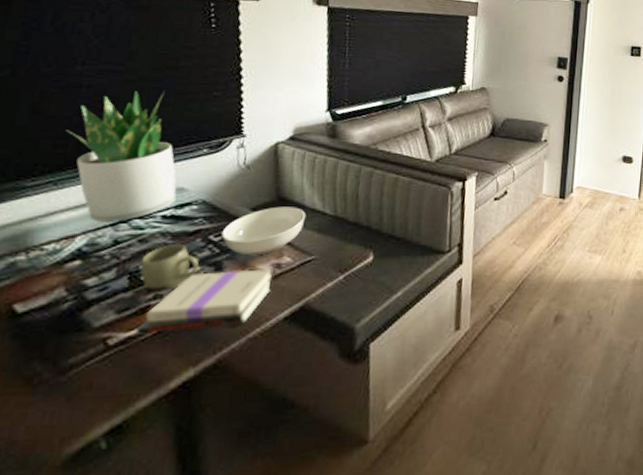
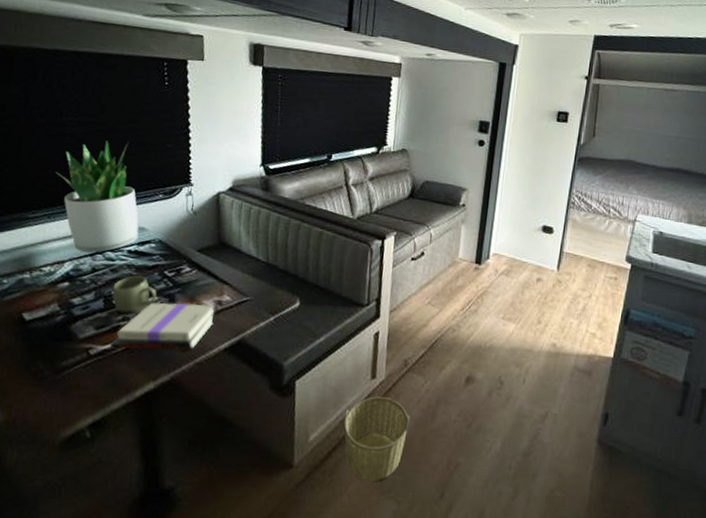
bowl: present [221,206,306,256] -> none [174,250,243,293]
basket: none [425,349,499,445] -> present [343,396,411,482]

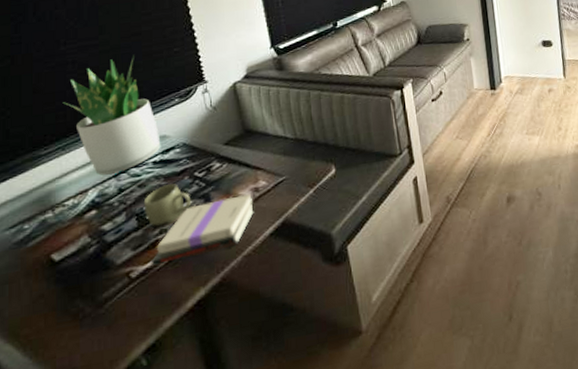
basket: present [343,396,411,482] -> none [401,237,465,327]

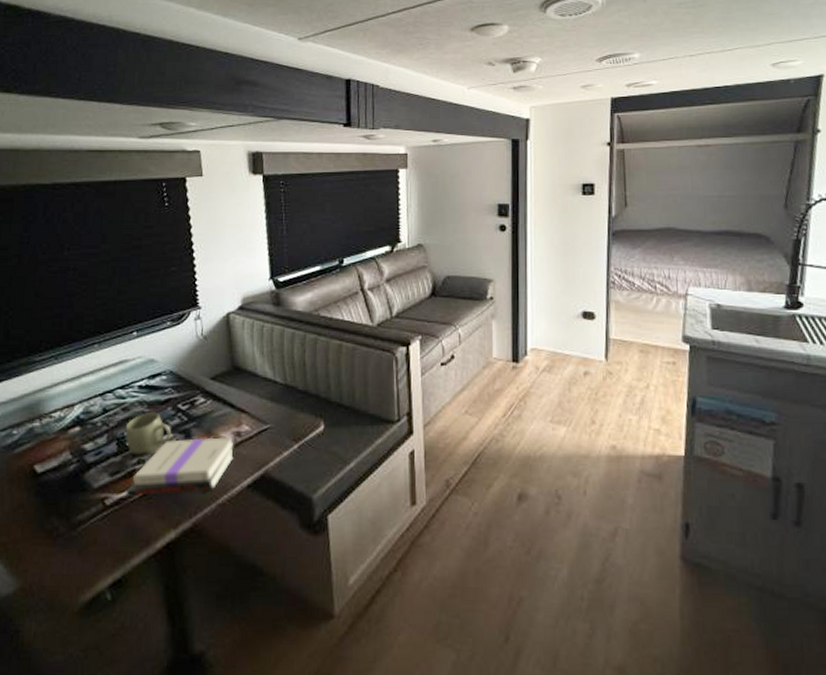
planter: present [62,55,161,175] -> none [60,270,148,392]

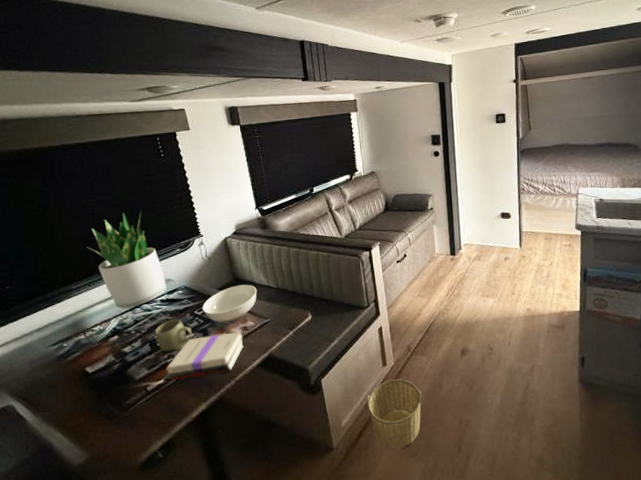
planter: none [60,270,148,392] -> present [86,210,167,308]
bowl: none [188,375,259,424] -> present [202,284,257,323]
basket: none [386,526,460,629] -> present [367,379,422,450]

